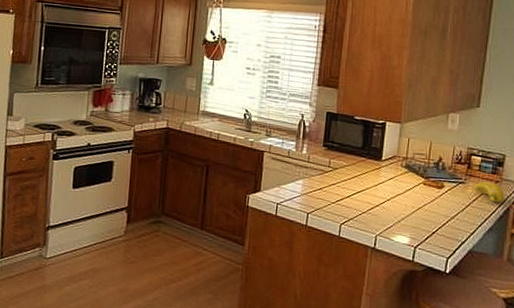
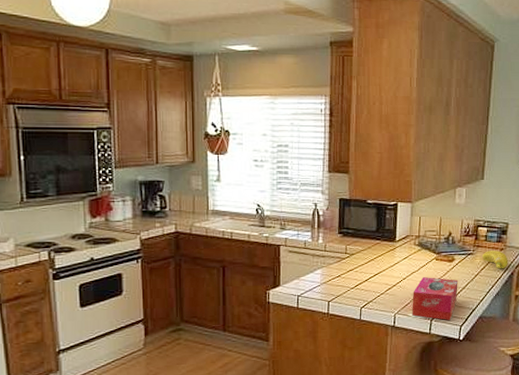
tissue box: none [394,201,447,250] -> present [412,277,458,320]

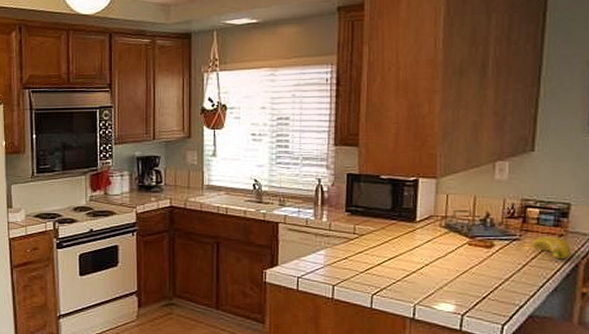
tissue box: present [412,277,458,320] -> none [437,264,499,317]

